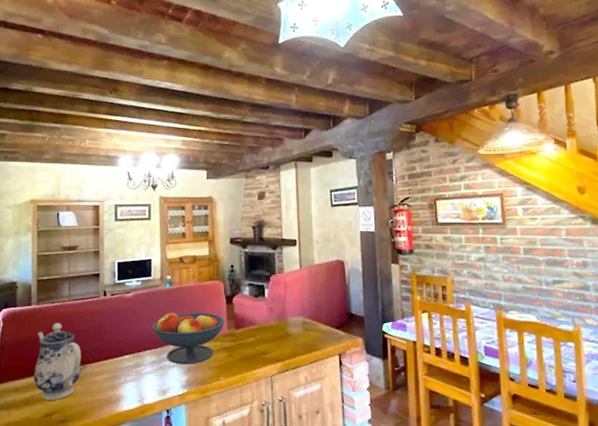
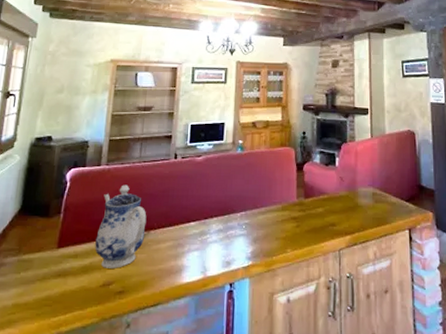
fruit bowl: present [153,312,225,365] -> none [221,178,294,234]

